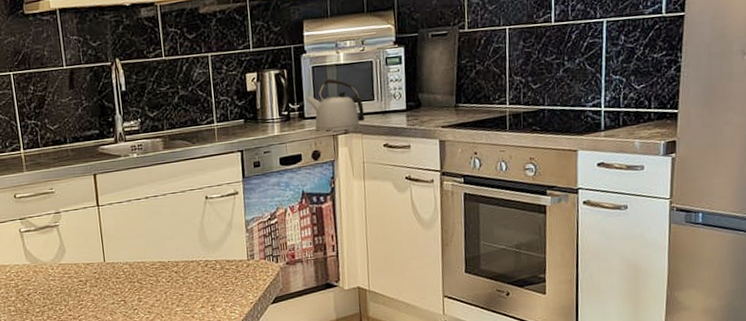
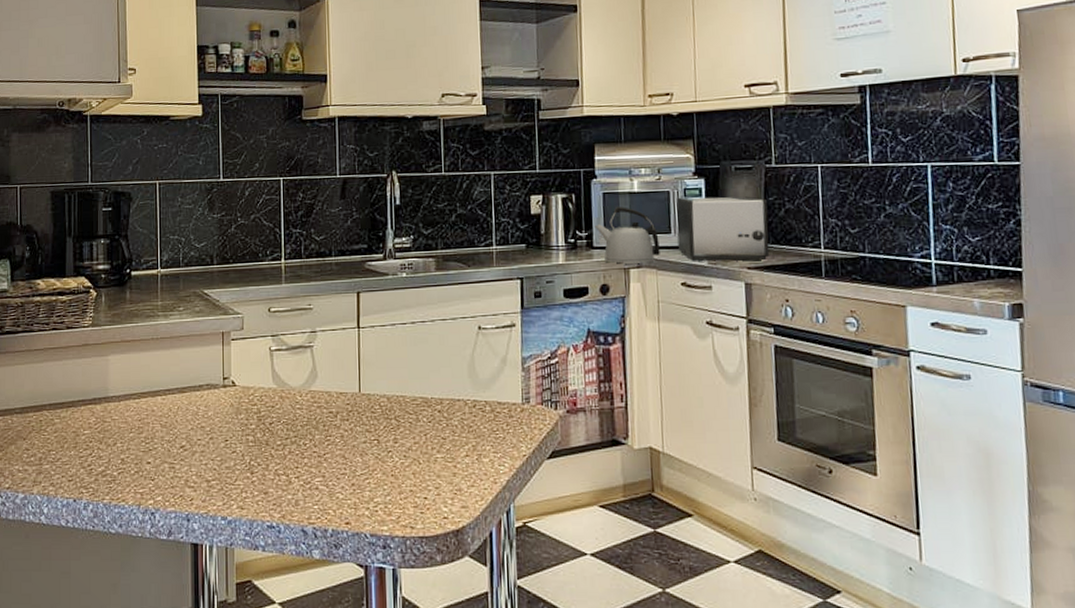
toaster: none [378,61,462,125] -> present [676,196,770,262]

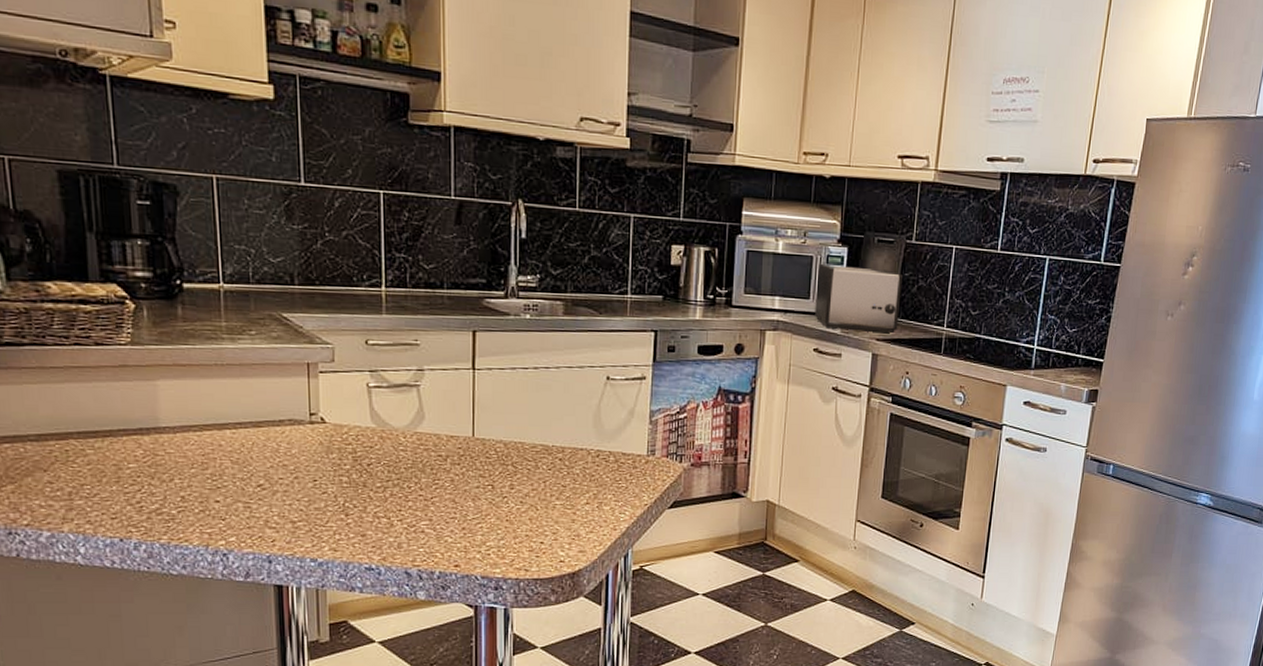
kettle: present [594,207,660,265] -> none [735,267,798,327]

